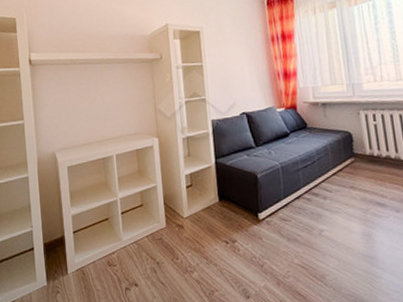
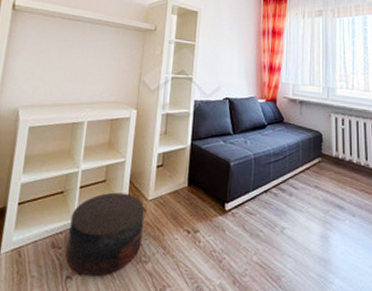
stool: none [119,213,185,286] -> present [66,192,145,275]

